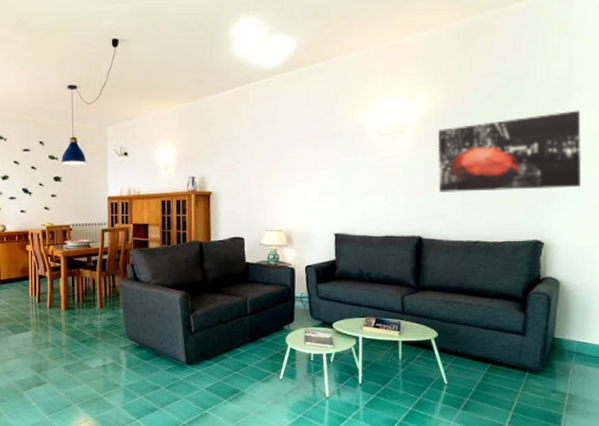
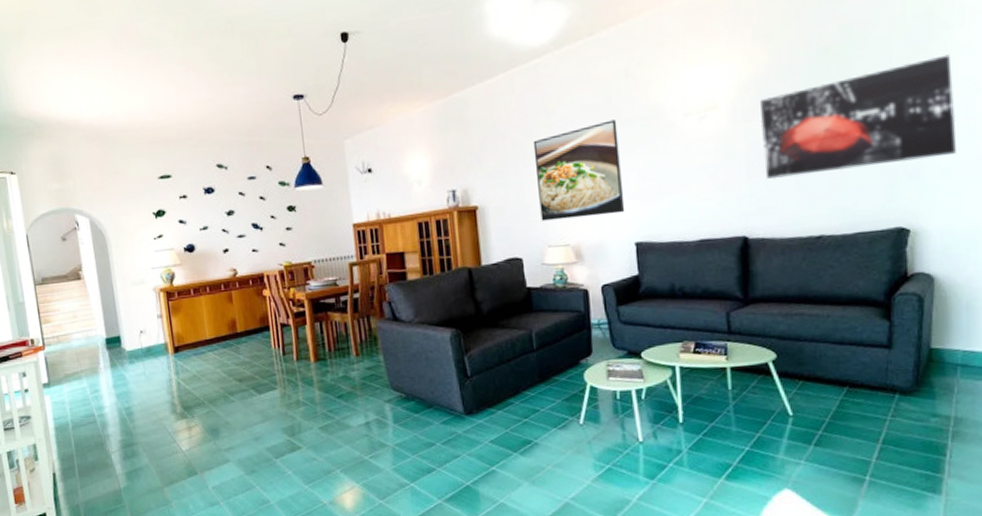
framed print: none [260,133,329,209] -> present [533,119,625,221]

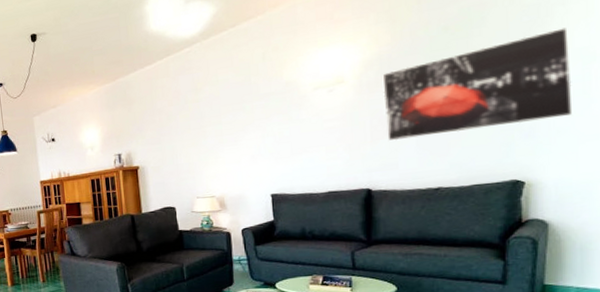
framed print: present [533,119,625,221] -> none [184,94,263,178]

